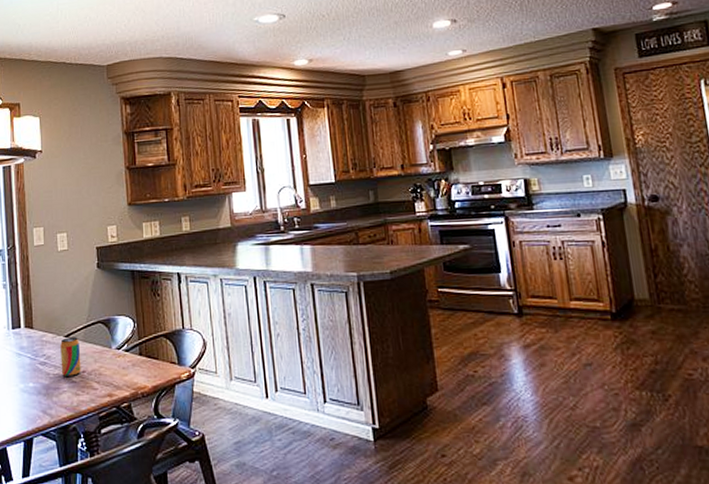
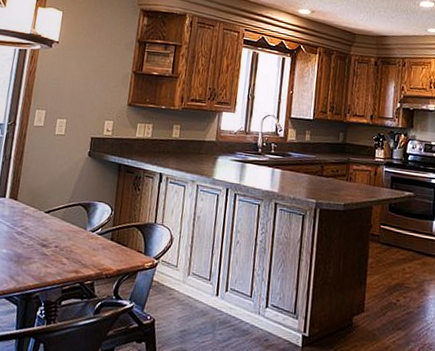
beverage can: present [60,337,81,376] -> none [35,213,58,250]

